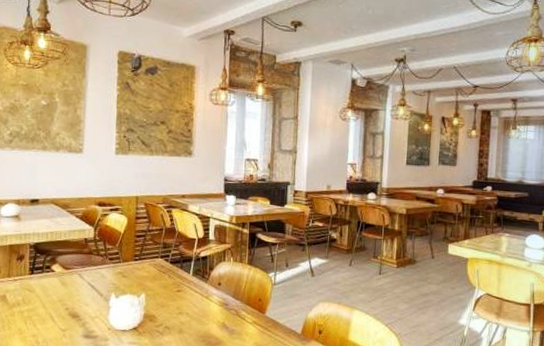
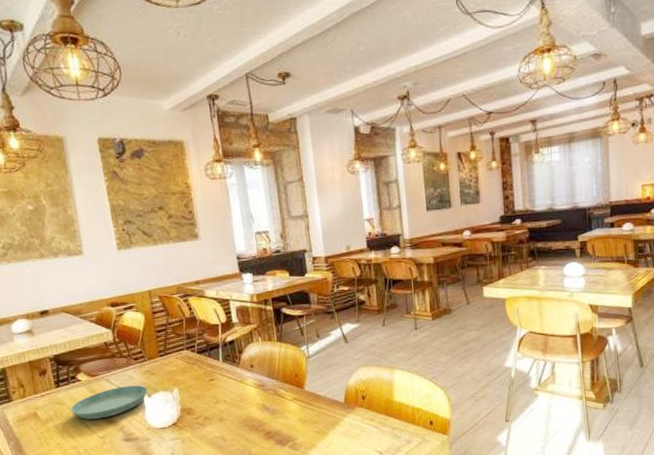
saucer: none [39,283,116,312] -> present [70,385,148,420]

